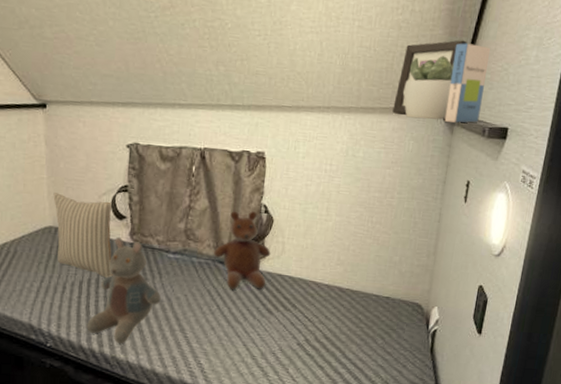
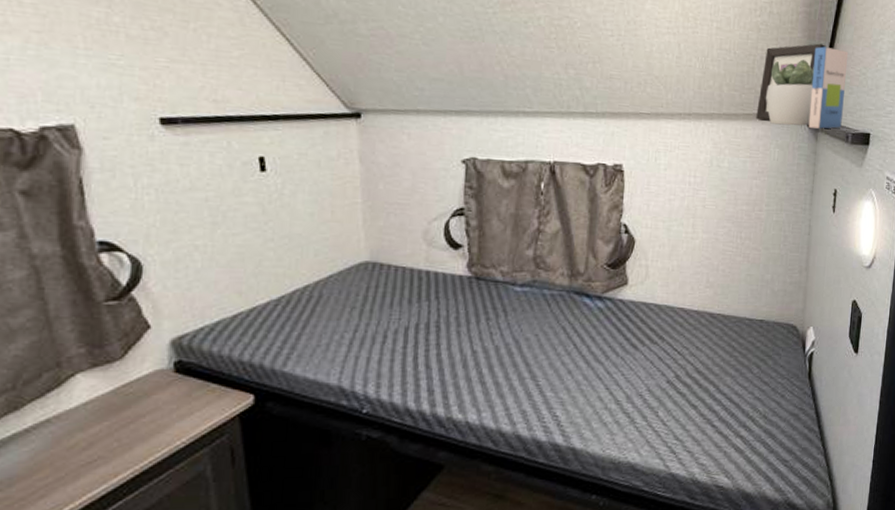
pillow: present [53,192,113,278] -> none [370,220,447,320]
stuffed animal: present [87,237,161,344] -> none [414,271,507,402]
teddy bear: present [214,211,271,290] -> none [568,232,633,324]

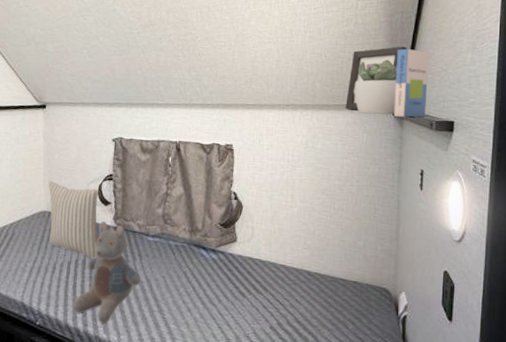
pillow: none [370,220,447,320] -> present [48,181,98,259]
stuffed animal: none [414,271,507,402] -> present [73,221,141,324]

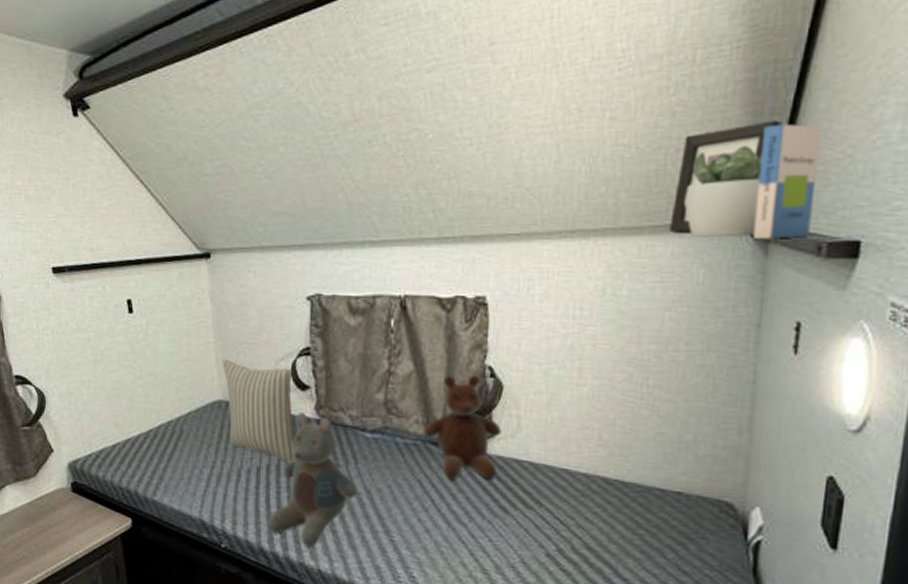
teddy bear: none [189,197,241,272] -> present [424,375,502,480]

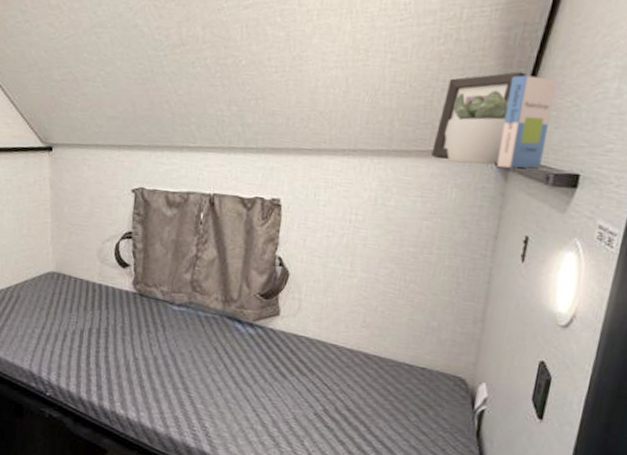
pillow: present [222,359,297,463] -> none [56,237,115,328]
stuffed animal: present [267,413,358,548] -> none [86,286,164,399]
teddy bear: present [424,375,502,480] -> none [222,262,286,350]

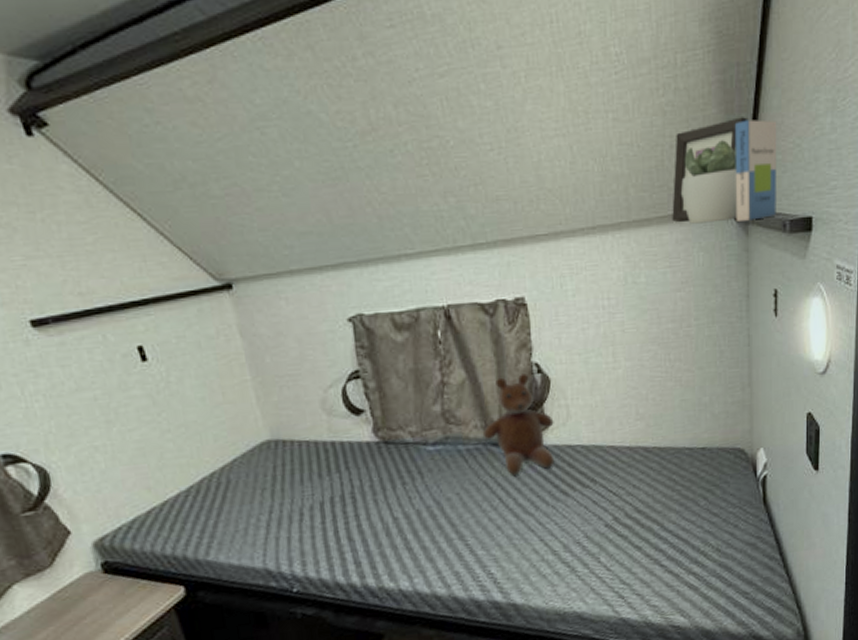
teddy bear: none [222,262,286,350] -> present [484,373,555,475]

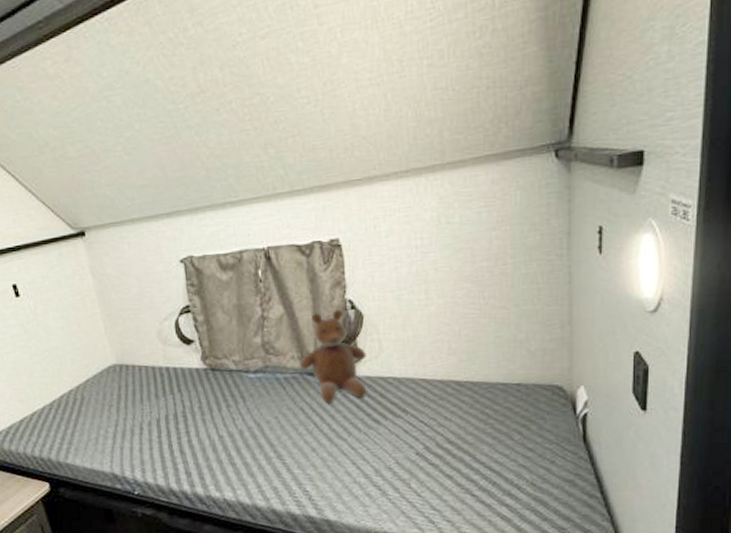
picture frame: present [672,117,749,223] -> none [488,52,573,163]
succulent plant: present [681,140,737,224] -> none [498,77,560,164]
book: present [735,119,777,223] -> none [557,54,605,160]

